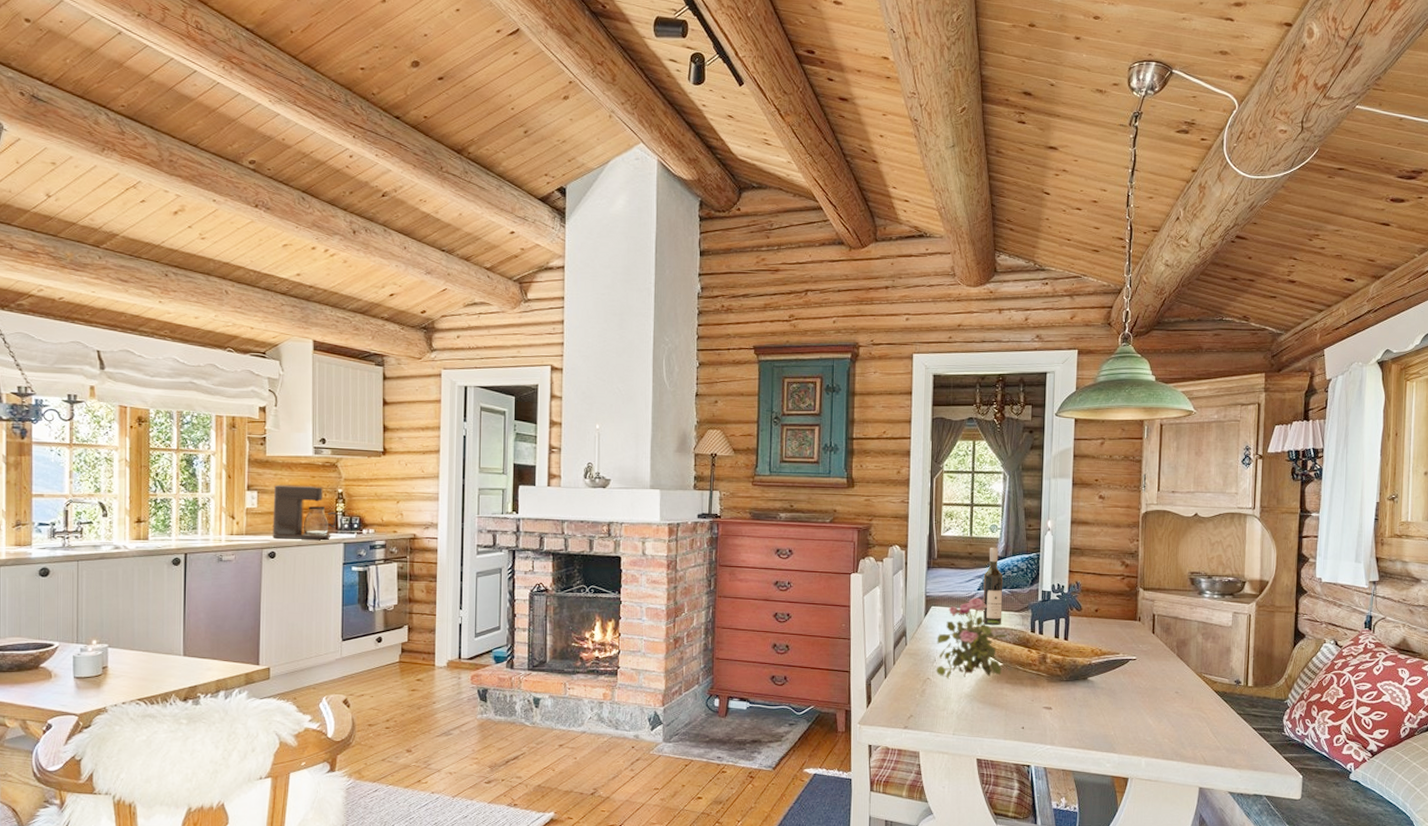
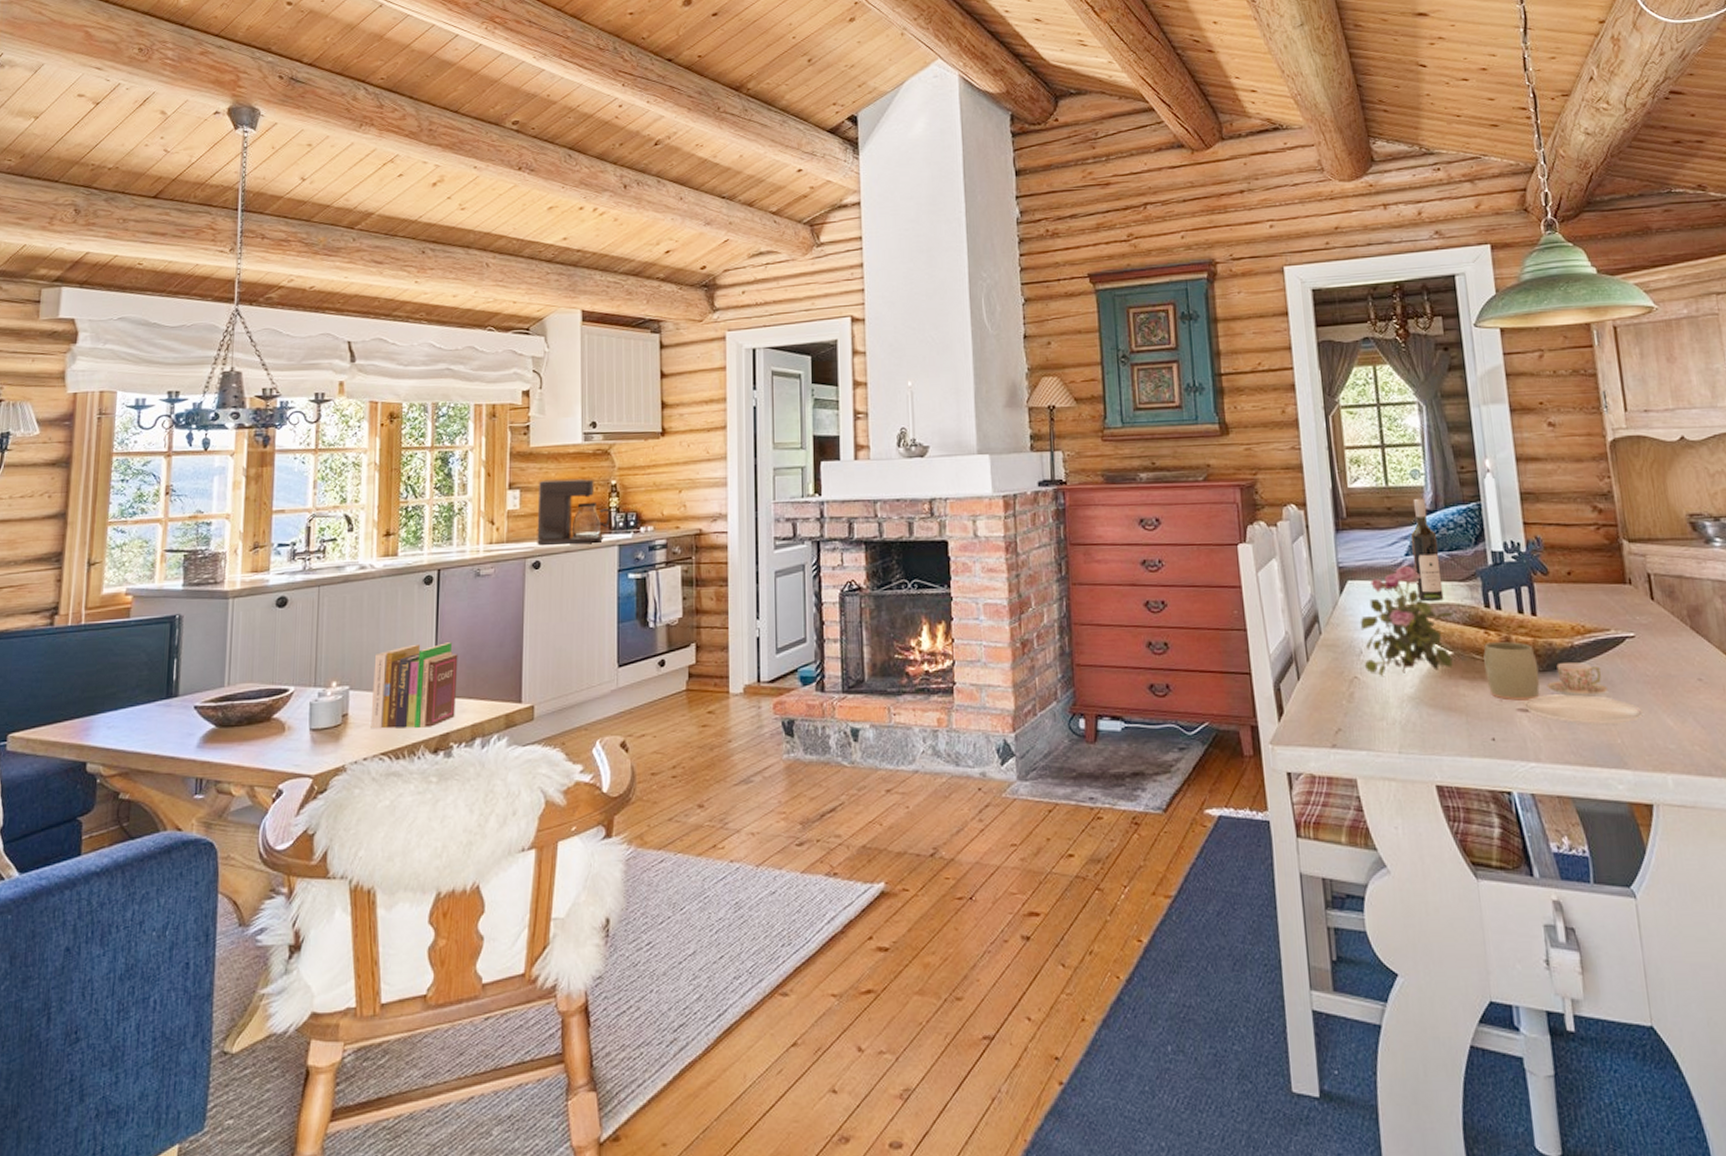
books: none [128,613,204,680] -> present [370,642,458,729]
mug: none [1024,658,1063,701] -> present [1483,642,1540,701]
plate: none [1049,698,1132,721] -> present [1524,694,1643,725]
teacup: none [1067,676,1111,702] -> present [1546,662,1609,698]

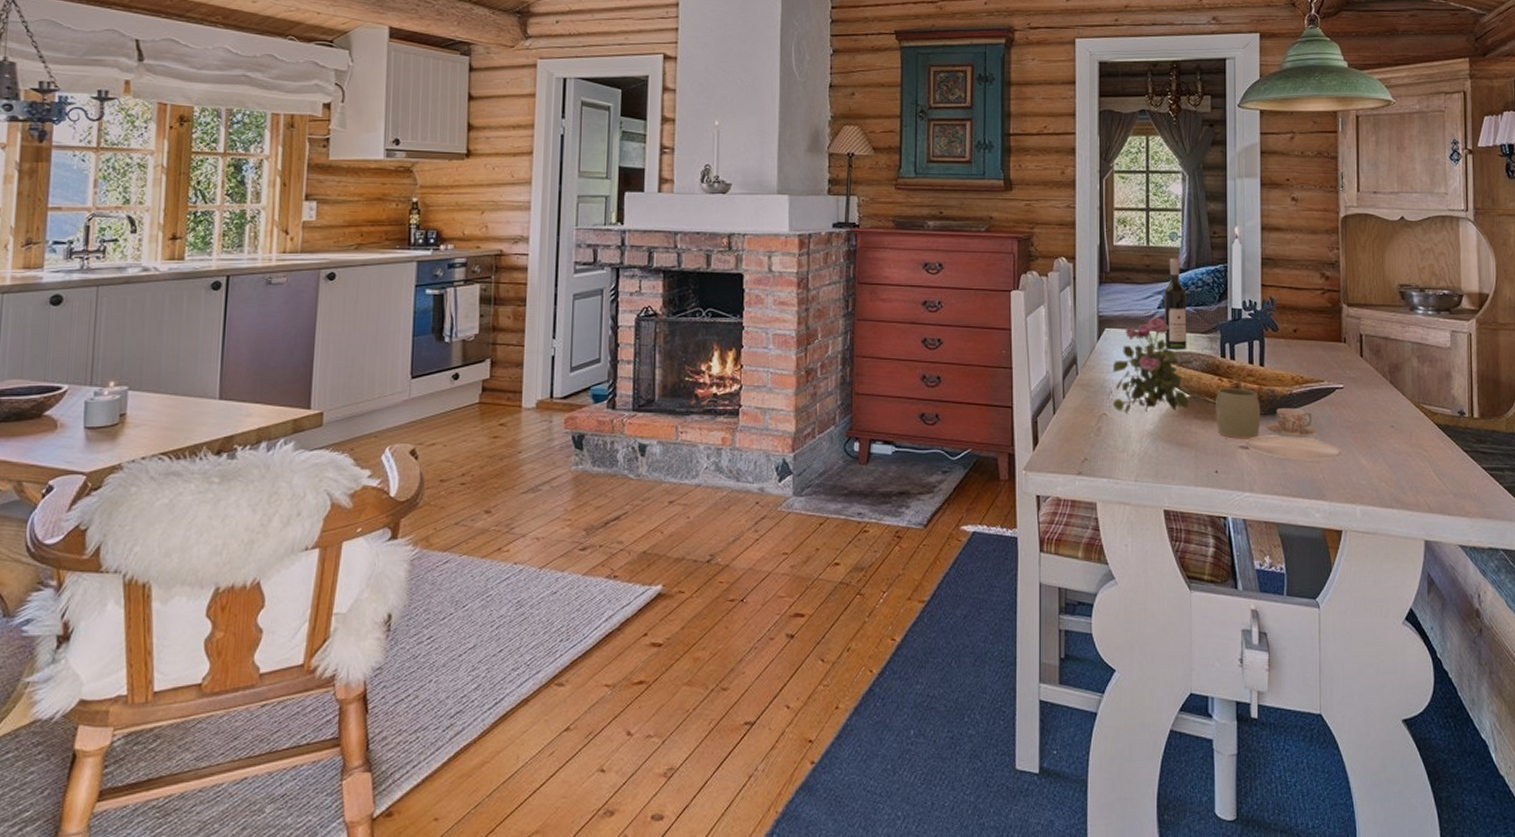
books: present [370,642,458,729] -> none [150,348,246,429]
coffee maker: present [537,478,611,546] -> none [333,193,411,258]

